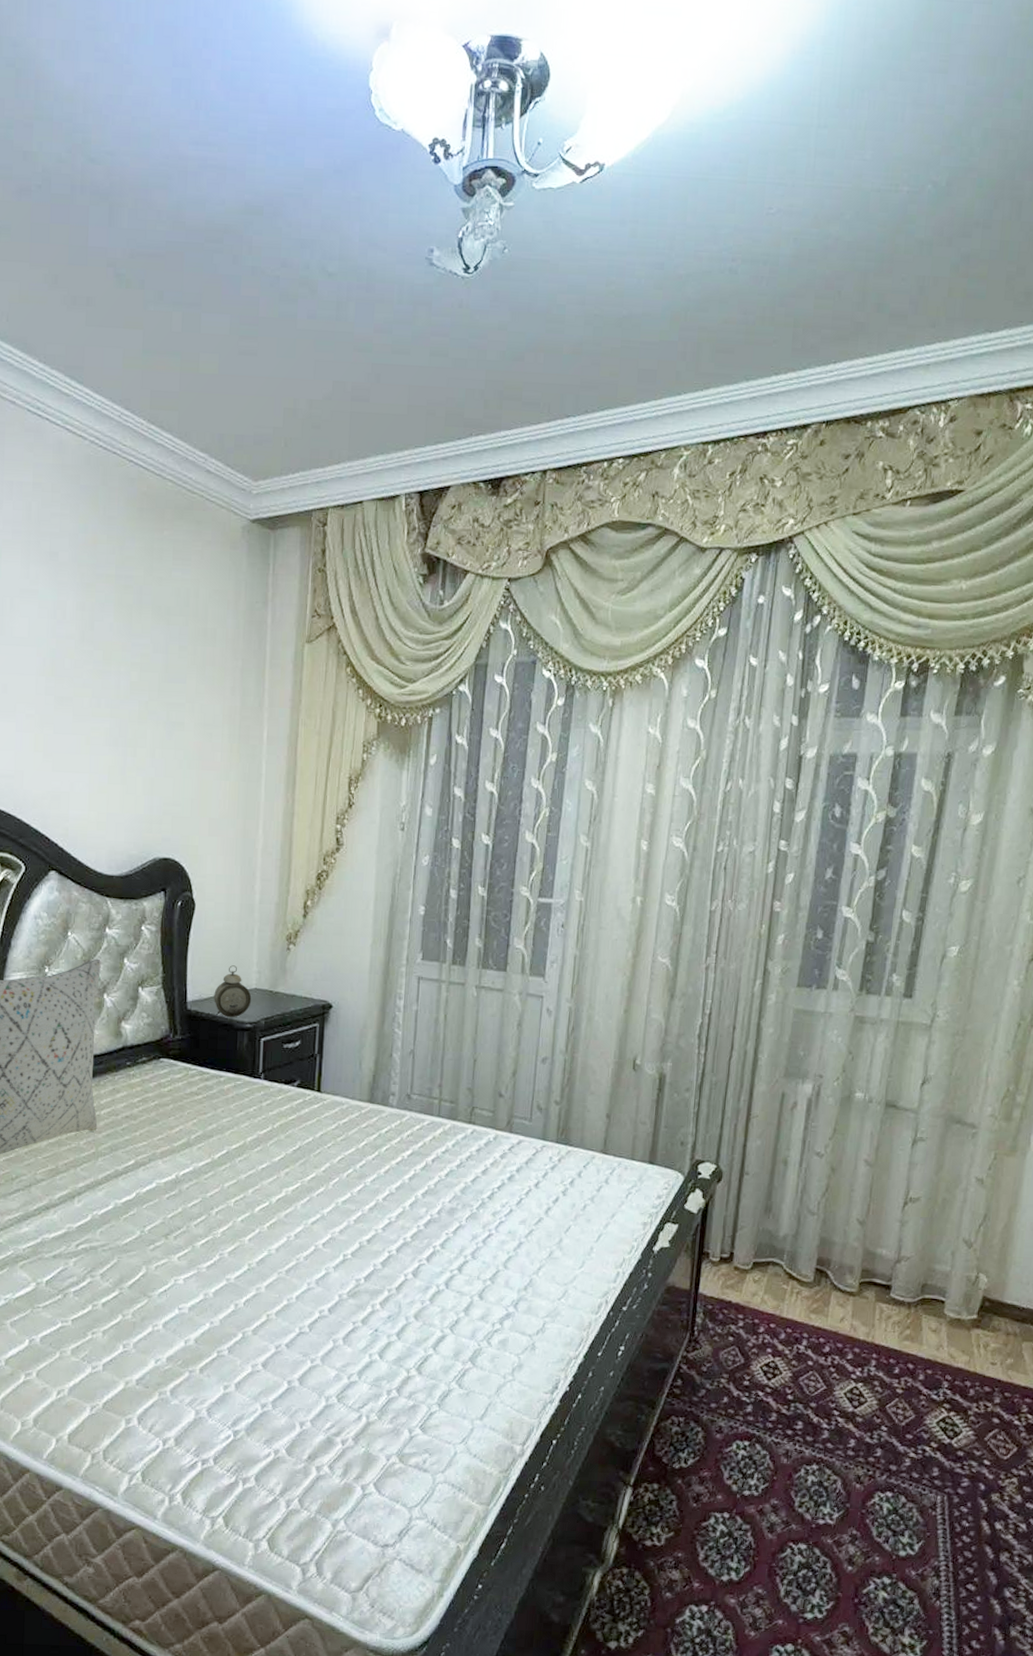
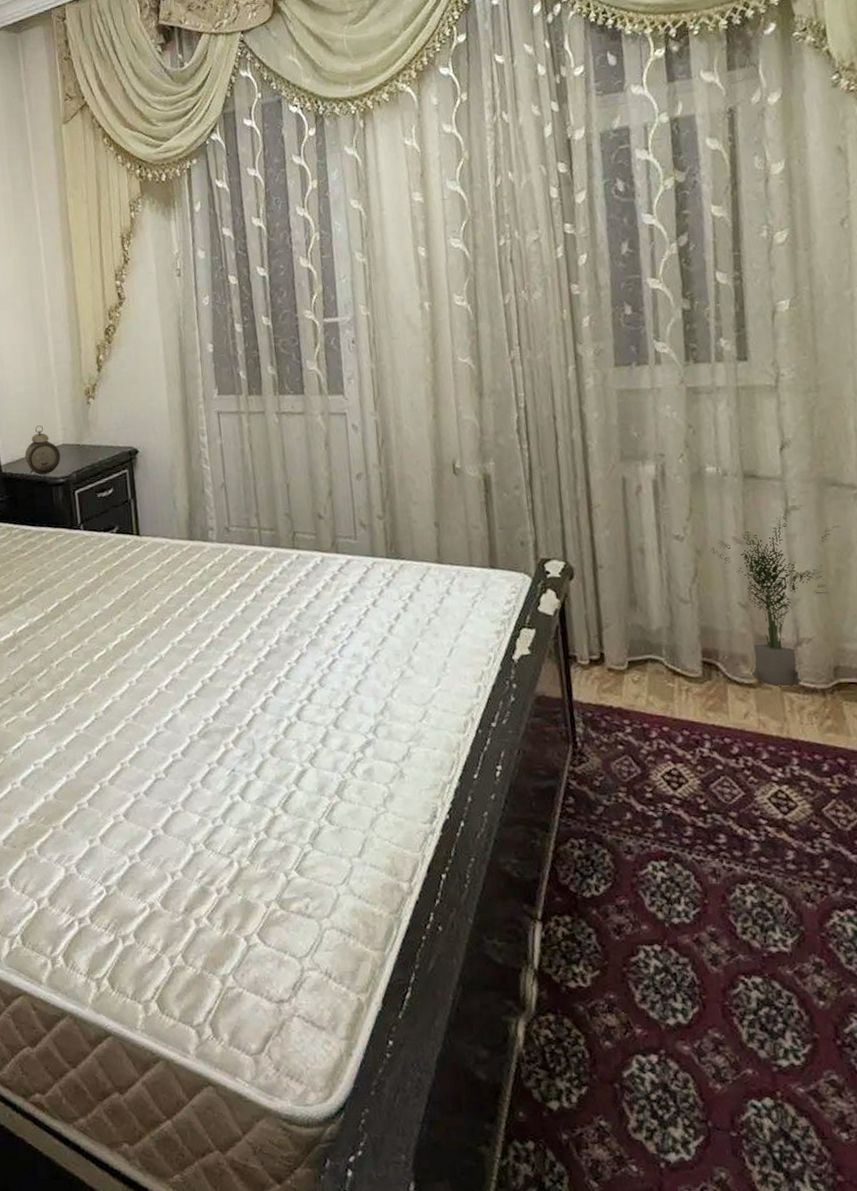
potted plant: none [843,1145,956,1298] -> present [709,516,841,687]

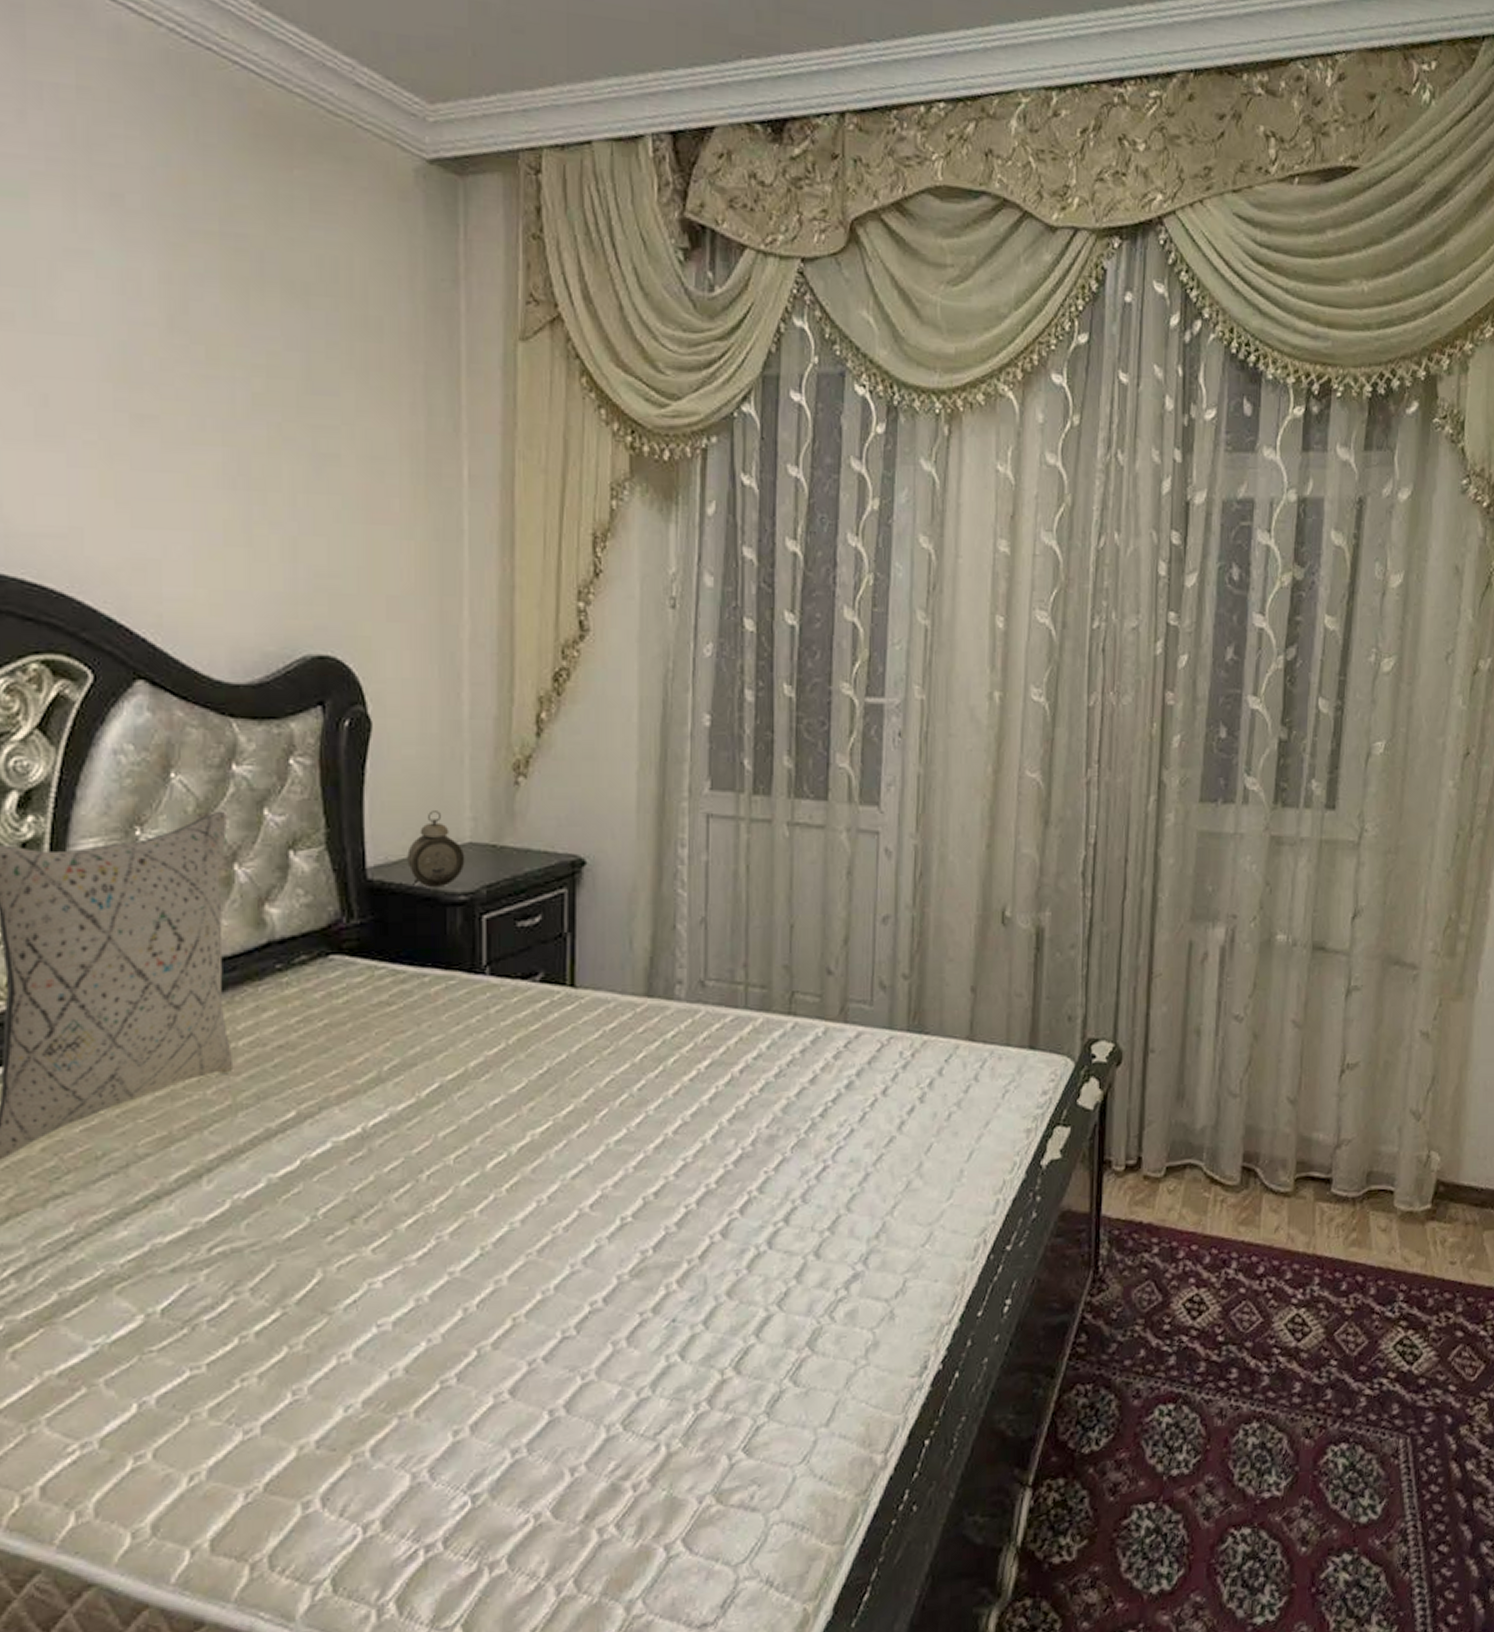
potted plant: present [709,516,841,687] -> none [1267,997,1396,1196]

